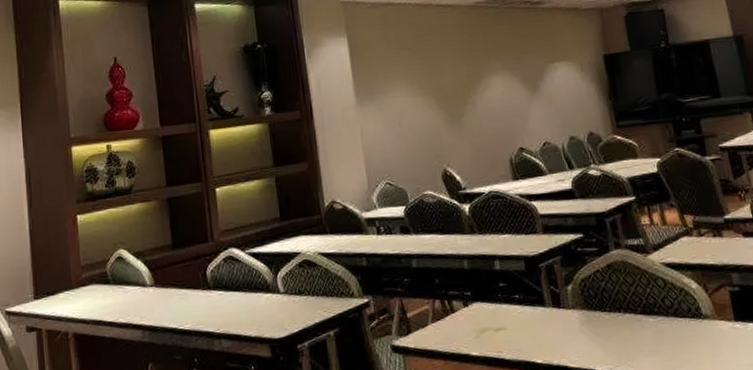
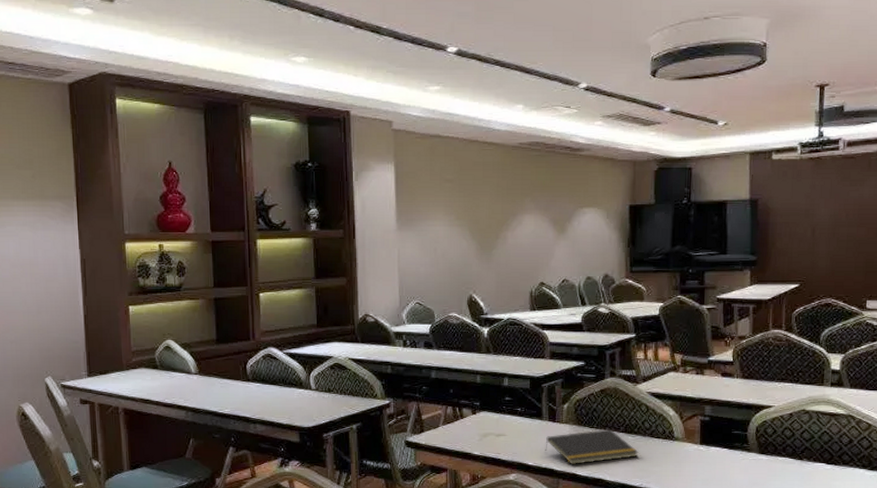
notepad: none [553,311,665,360] -> present [545,429,639,465]

